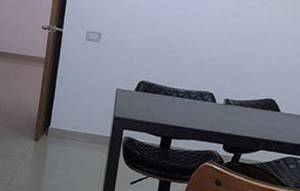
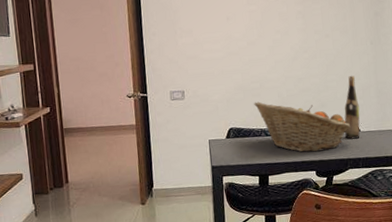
fruit basket: none [171,59,271,126] -> present [254,101,351,152]
wine bottle: none [262,51,285,120] -> present [344,76,360,139]

